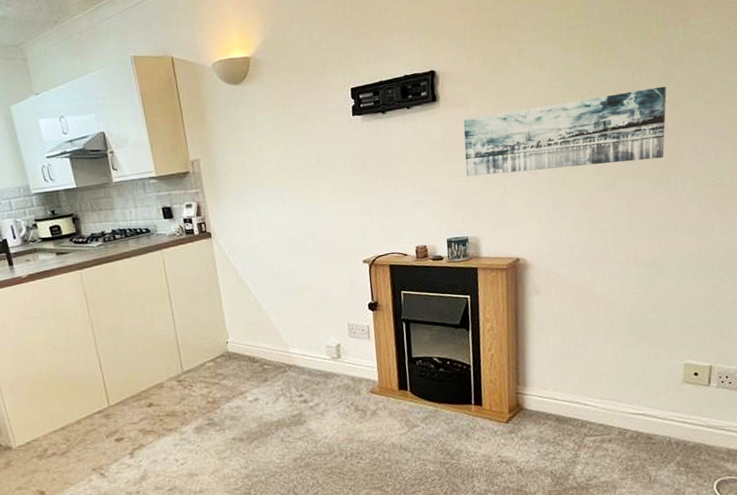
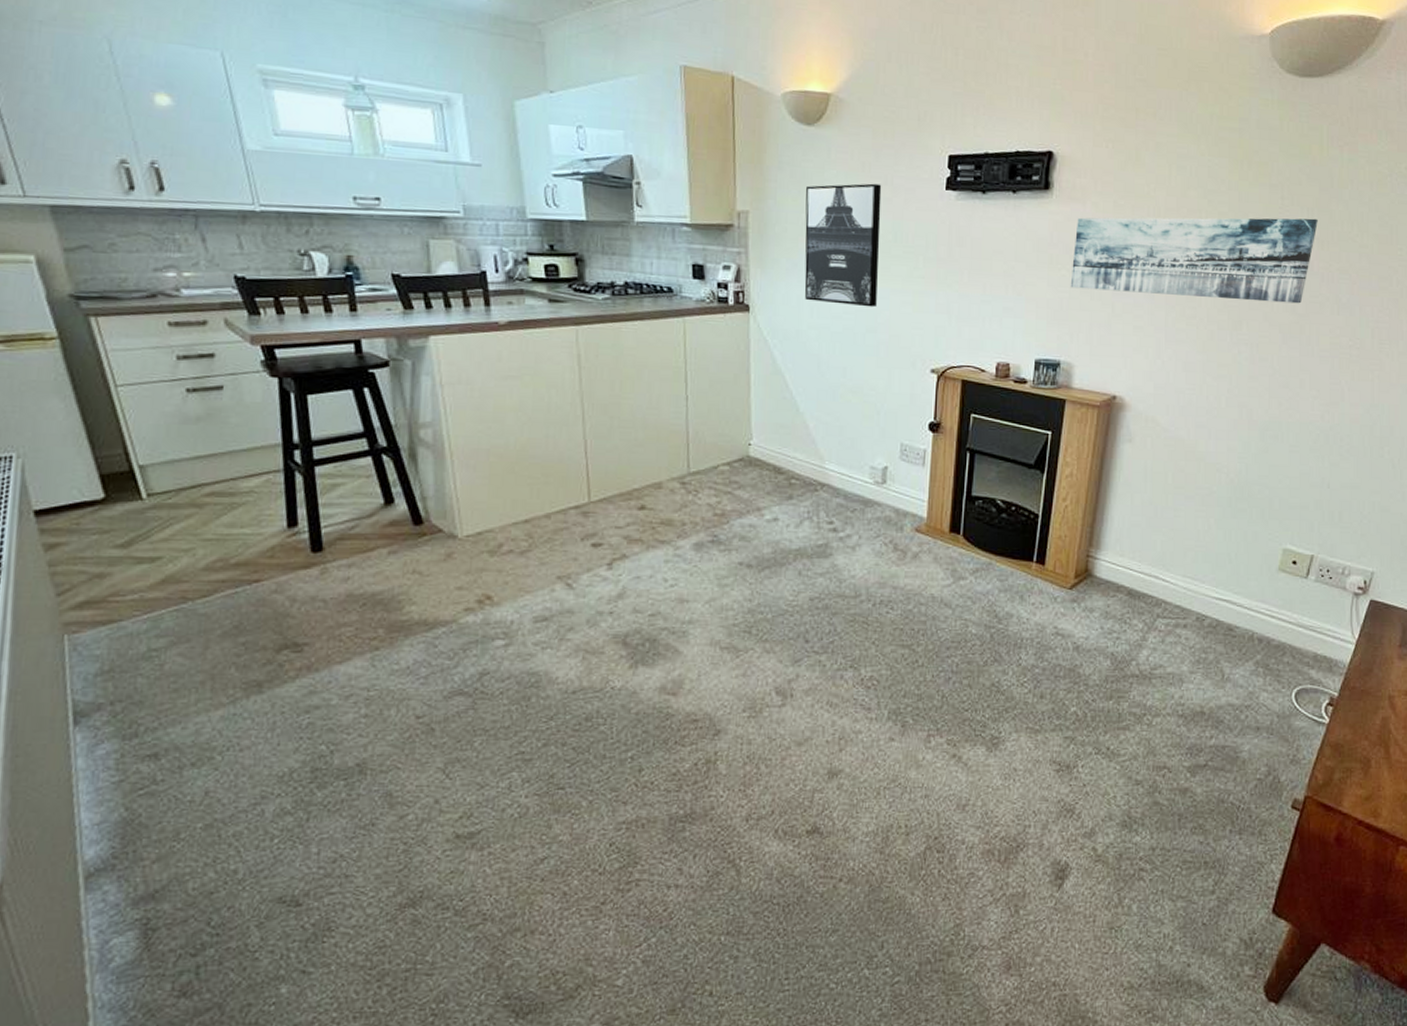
wall art: none [242,120,311,222] -> present [804,183,882,308]

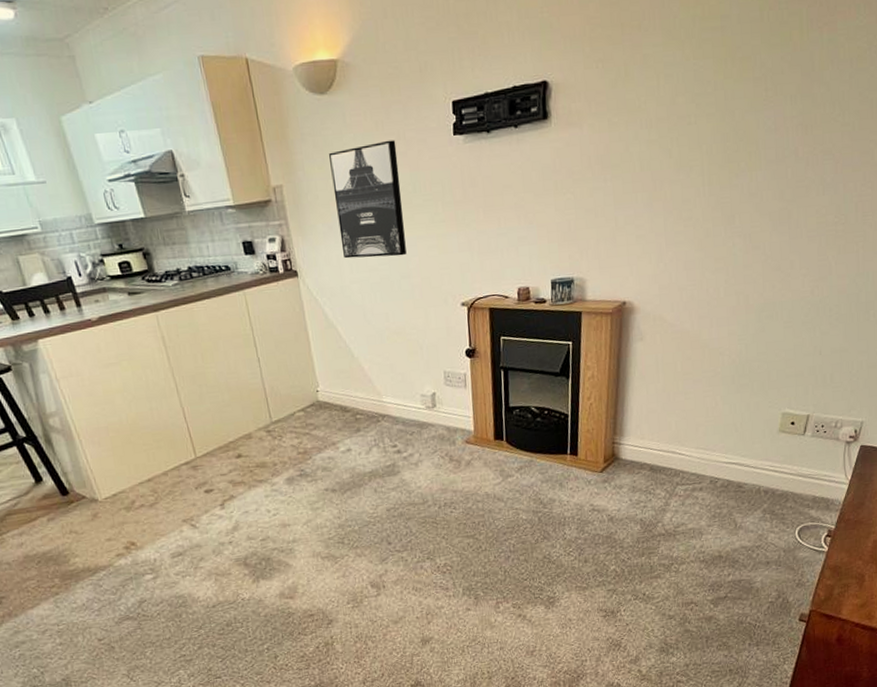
wall art: present [1070,217,1318,304] -> none [575,105,801,210]

